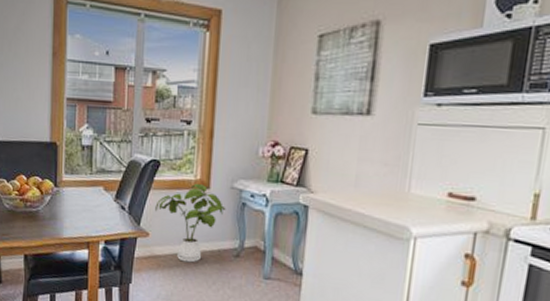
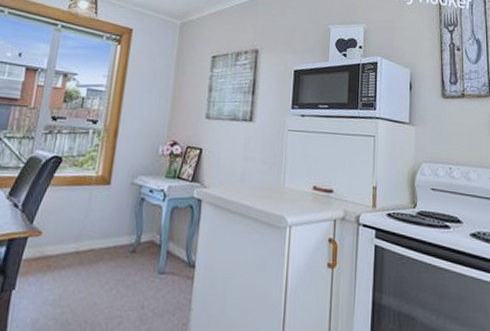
house plant: present [155,183,226,263] -> none [51,179,125,262]

